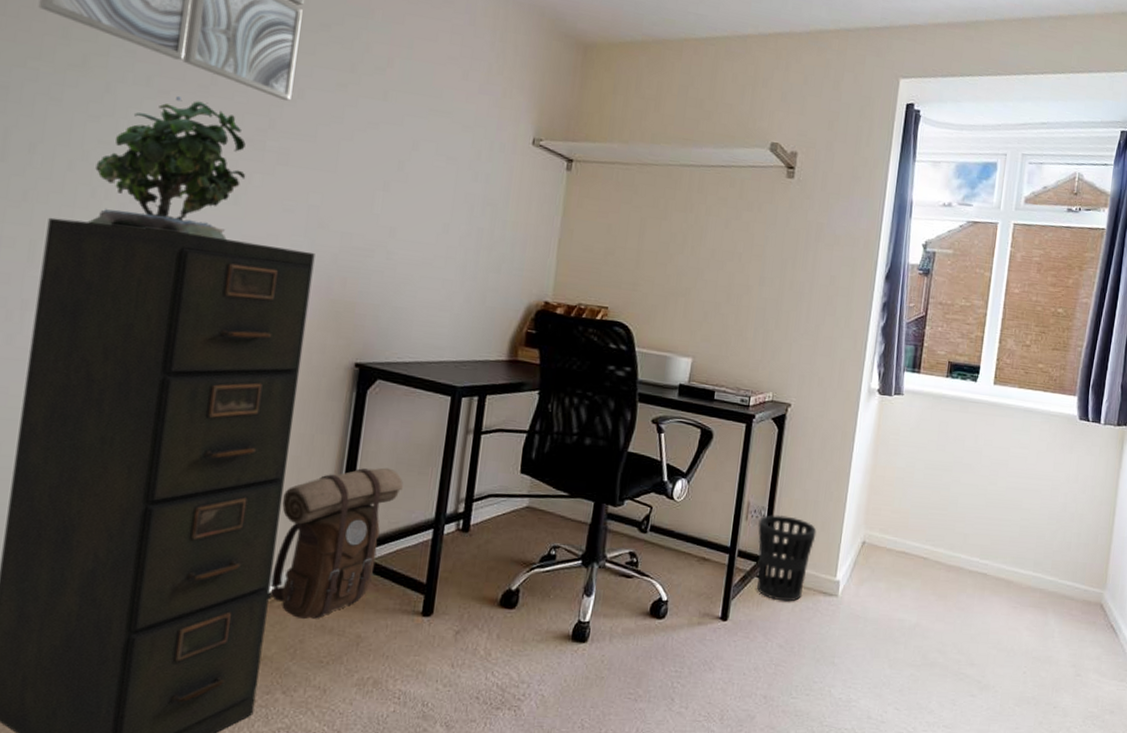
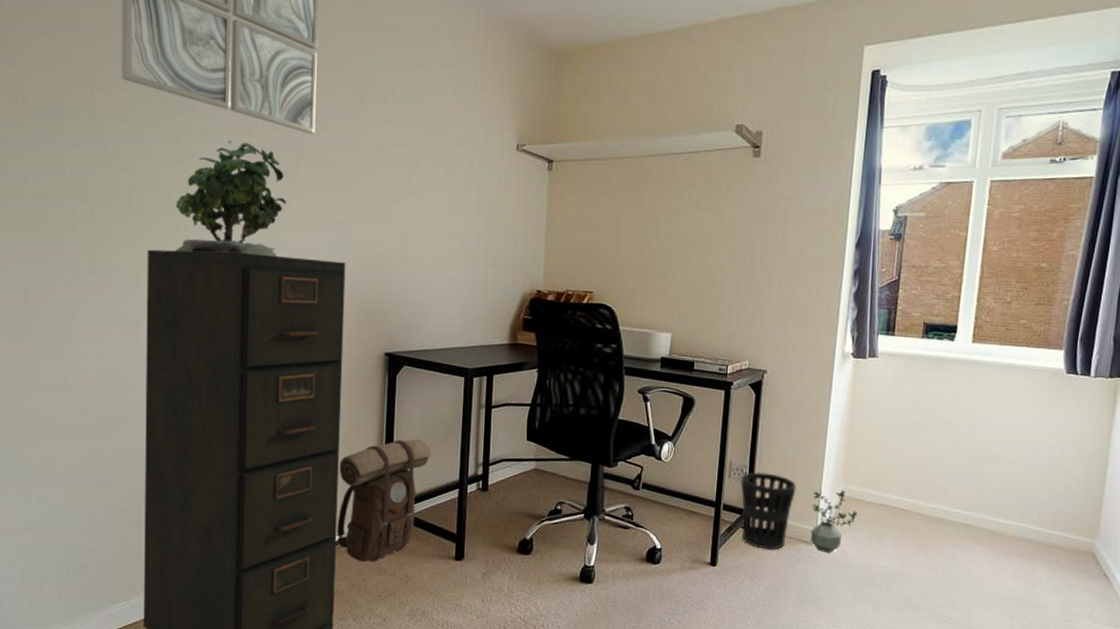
potted plant: none [828,535,878,606] -> present [810,489,858,553]

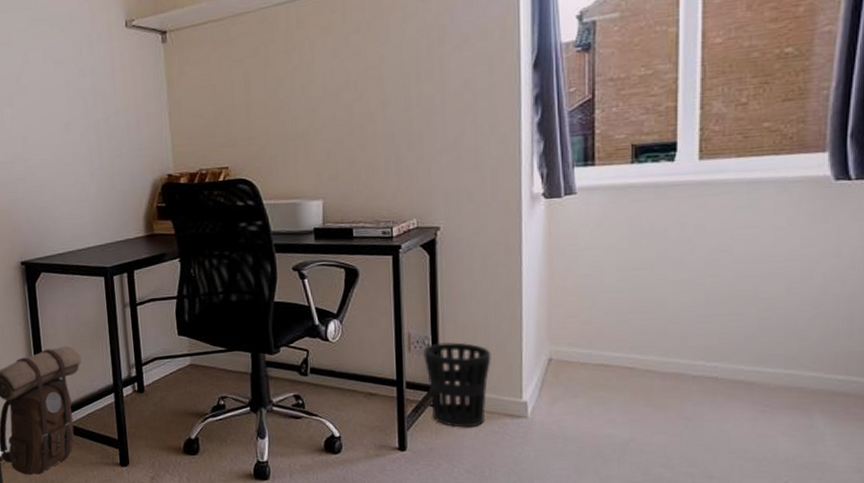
potted plant: present [810,489,858,553] -> none [512,352,571,426]

